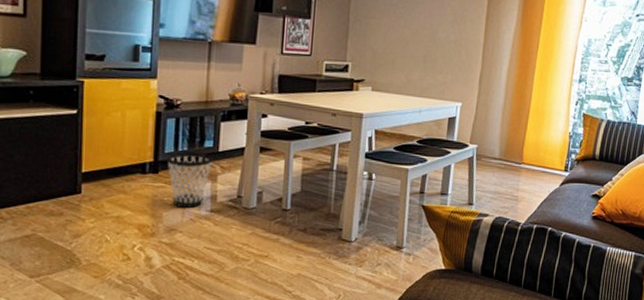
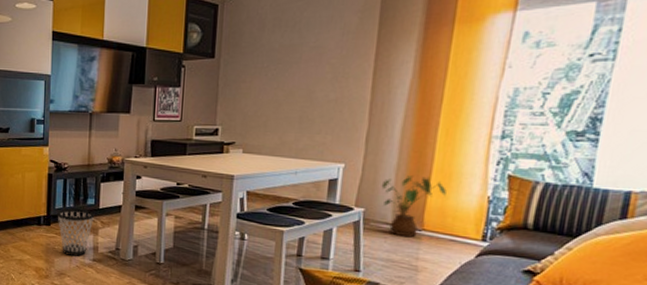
house plant: none [491,114,540,171] -> present [381,175,447,238]

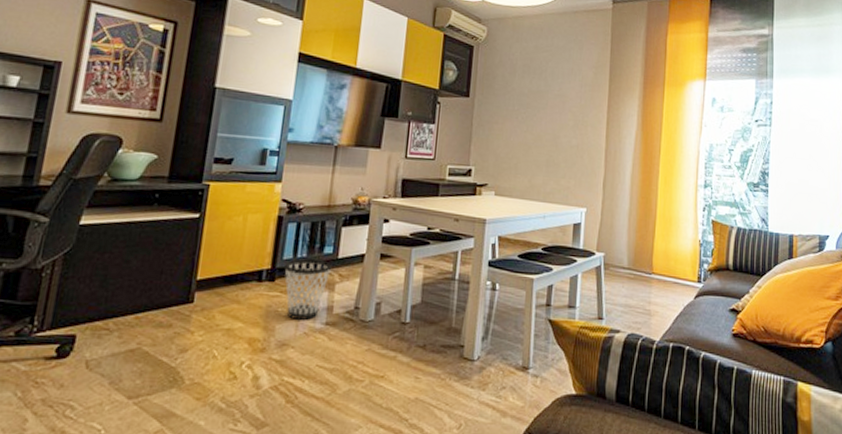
house plant: present [381,175,447,238] -> none [617,220,668,282]

